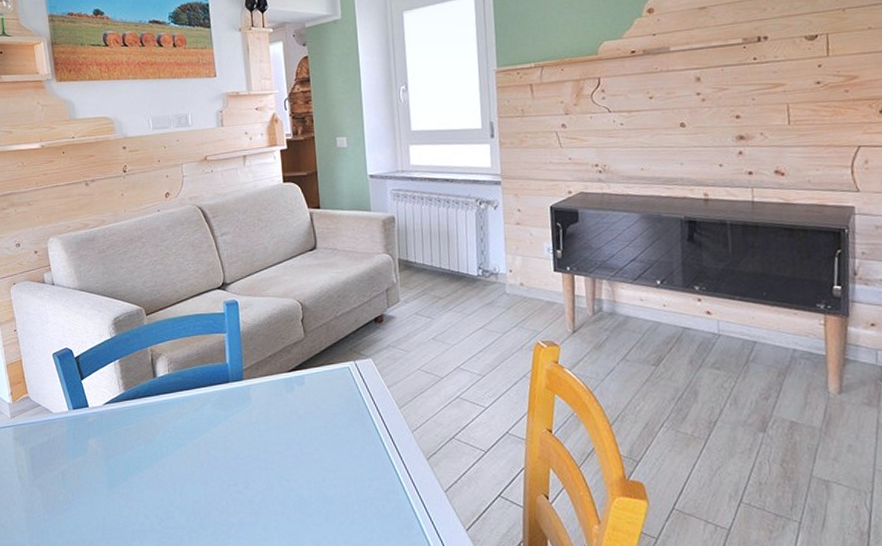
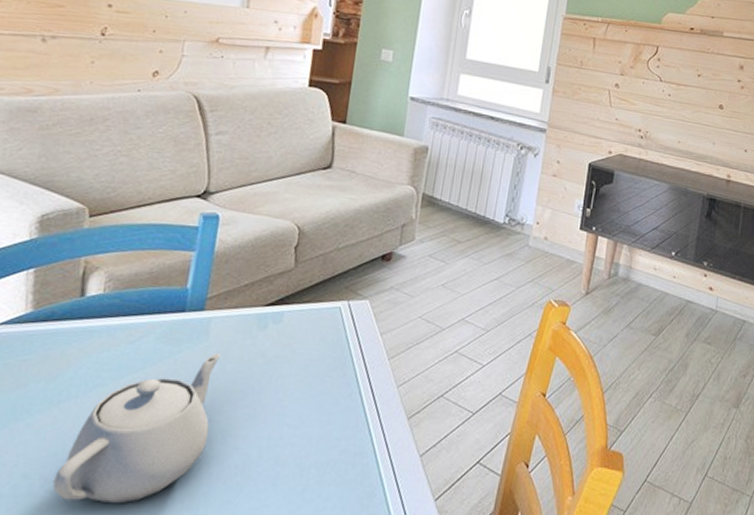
teapot: none [165,413,268,537] -> present [52,353,221,504]

